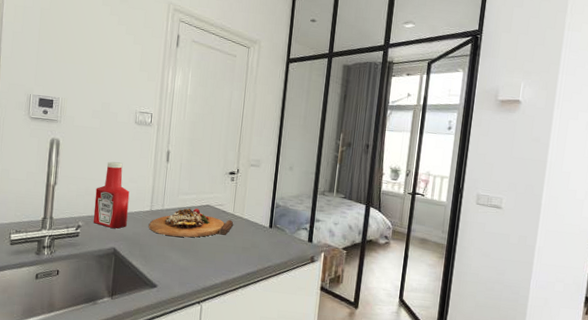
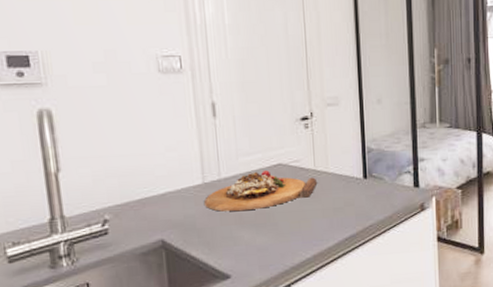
ketchup bottle: present [93,161,130,229] -> none [119,127,174,216]

